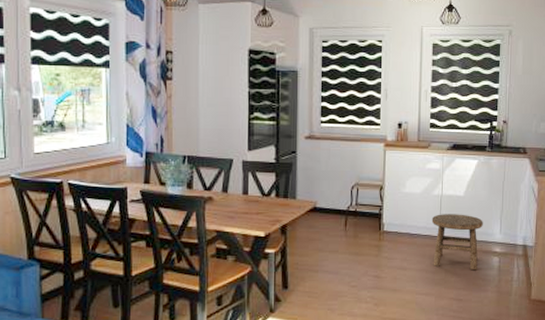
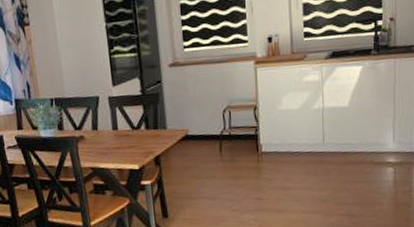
stool: present [431,214,483,271] -> none [313,126,373,184]

